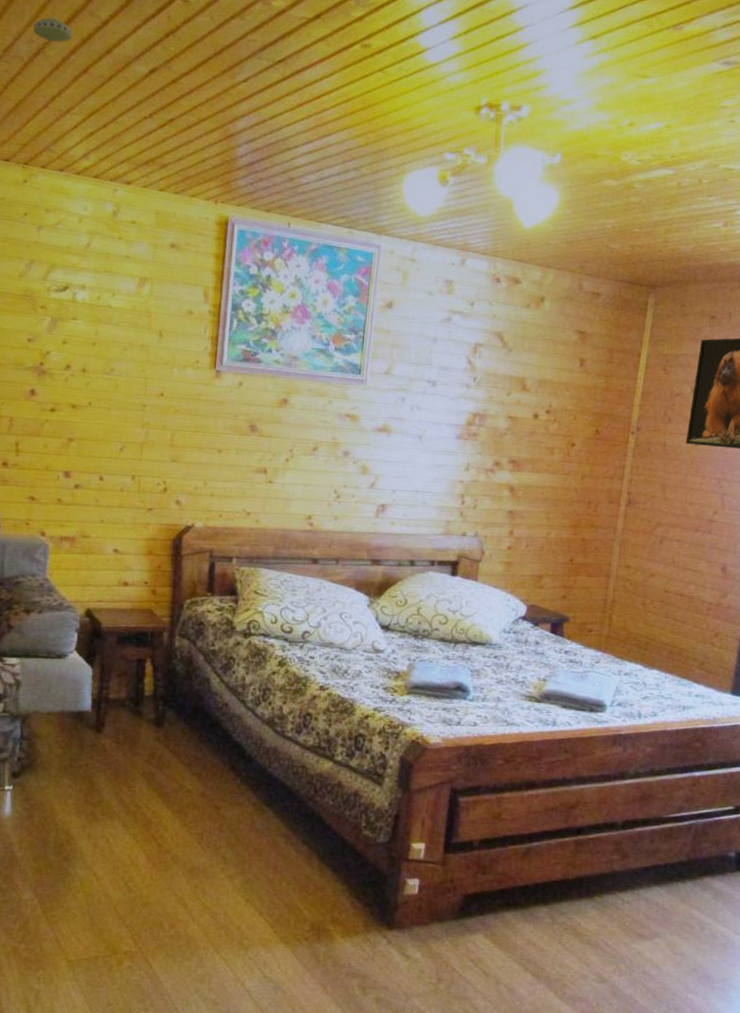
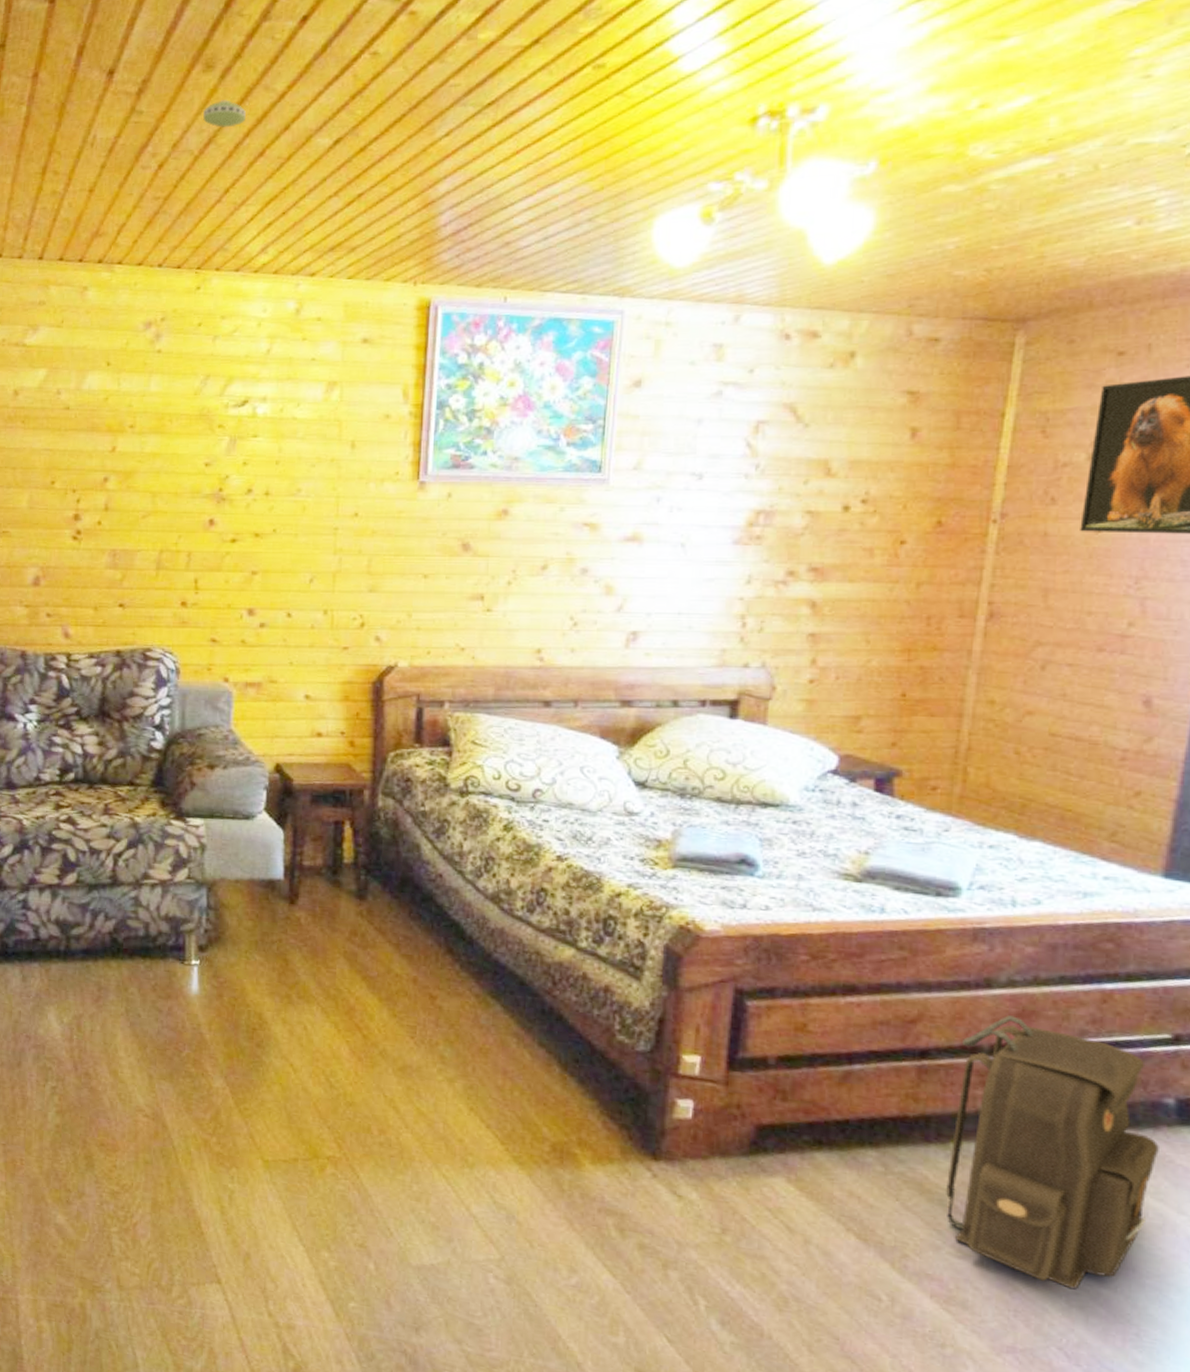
backpack: none [592,799,725,997] -> present [946,1015,1159,1290]

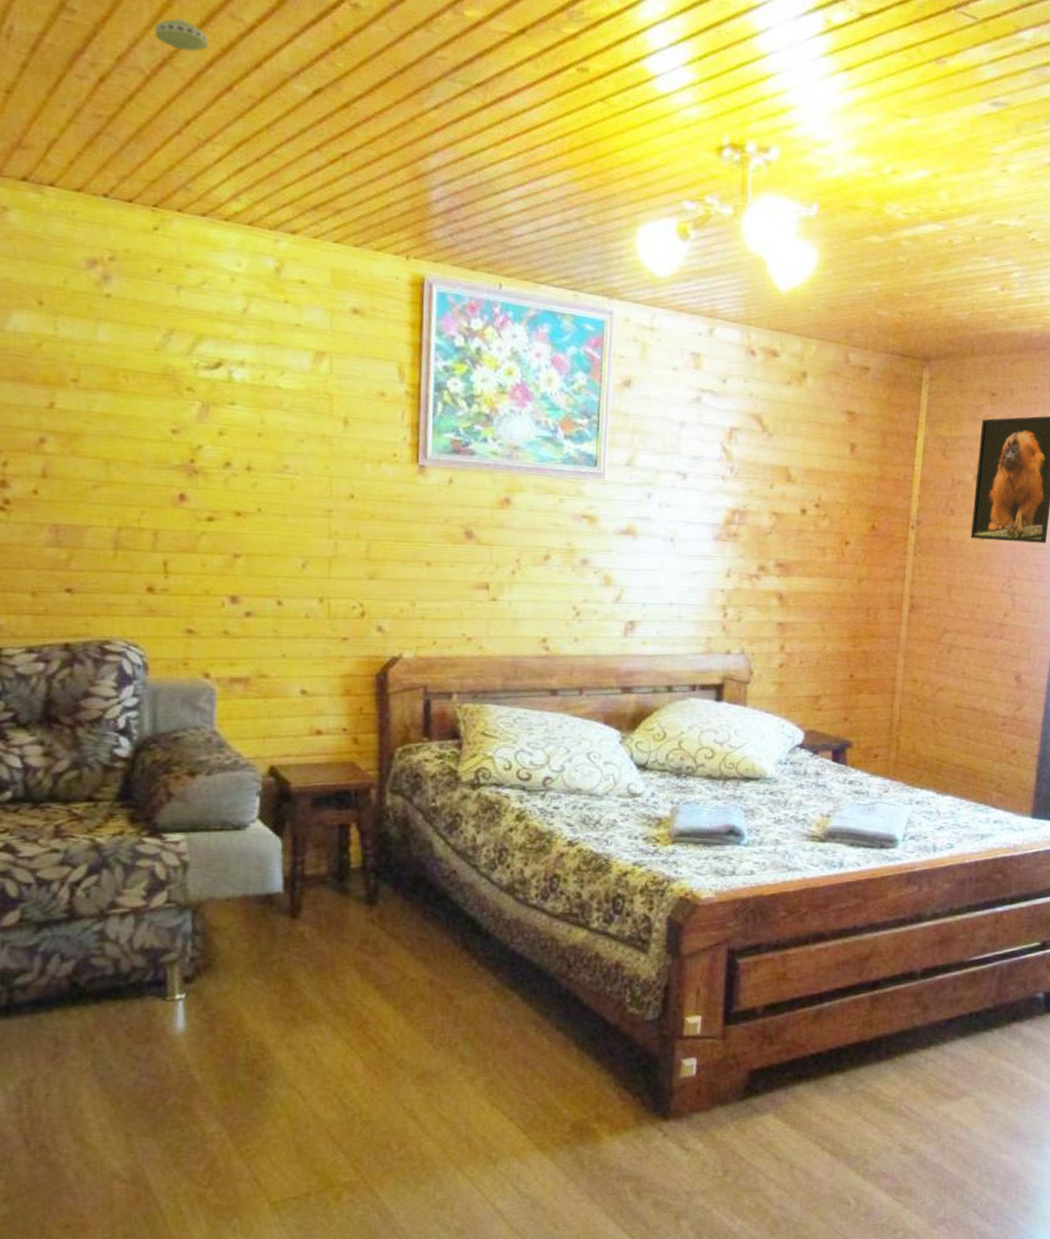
backpack: present [946,1015,1159,1290] -> none [894,943,1035,1161]

